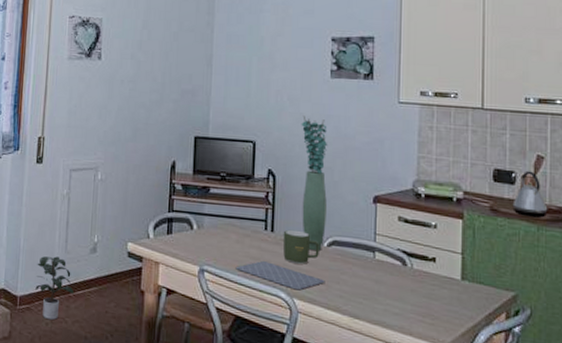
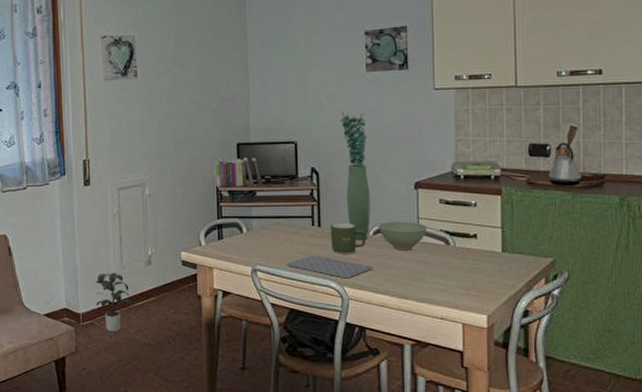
books: none [169,150,218,183] -> present [214,157,264,187]
bowl: none [333,234,385,268] -> present [378,221,428,251]

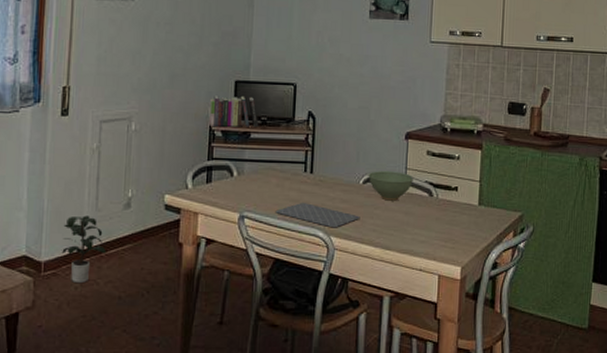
mug: present [329,222,366,254] -> none [321,170,356,203]
vase: present [340,111,371,241] -> none [340,56,366,189]
kettle: present [548,142,582,187] -> none [522,102,551,146]

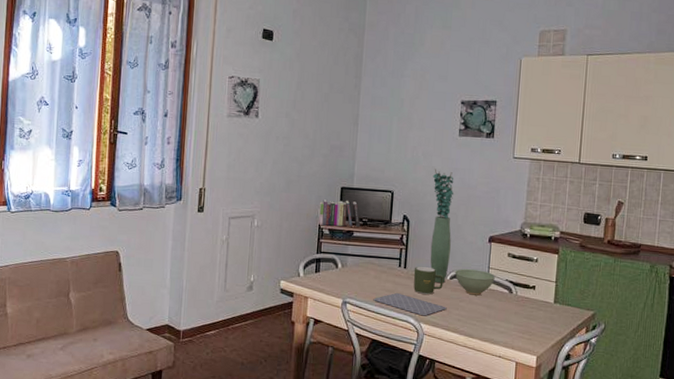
potted plant: present [62,215,106,284] -> none [197,294,232,350]
mug: none [321,170,356,203] -> present [413,266,444,295]
vase: none [340,56,366,189] -> present [430,169,454,284]

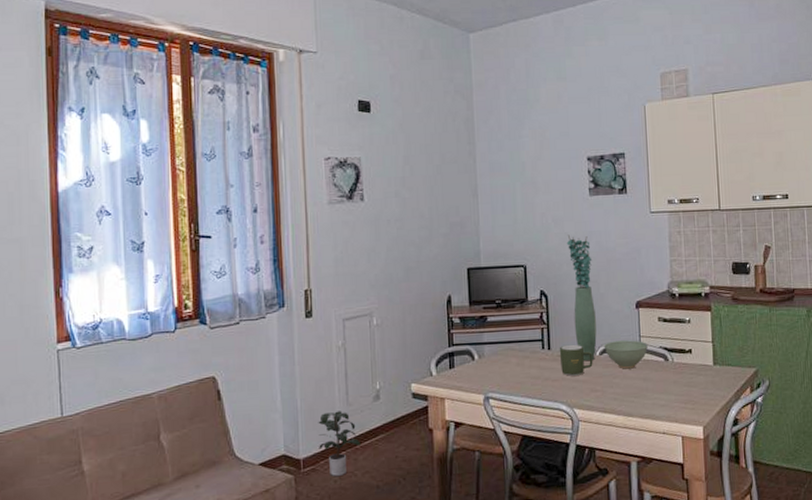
potted plant: none [197,294,232,350] -> present [318,411,361,477]
books: present [318,199,361,228] -> none [444,281,494,314]
placemat: present [373,293,447,316] -> none [518,379,601,401]

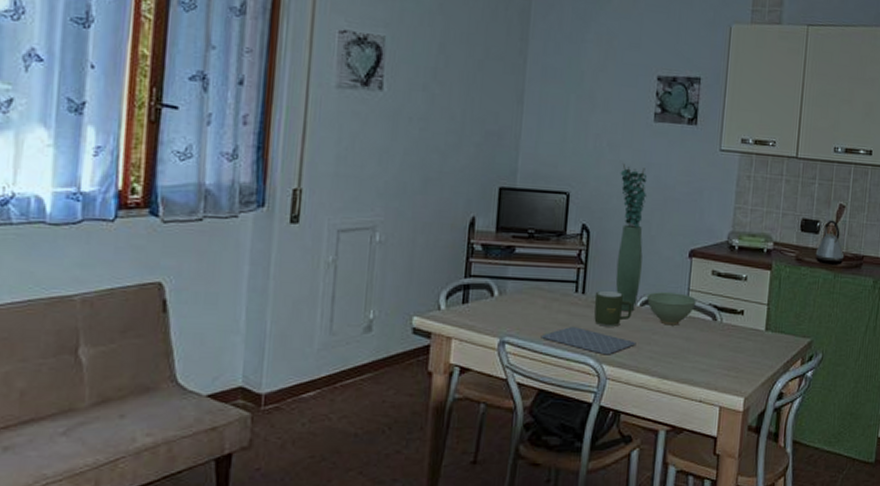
potted plant: present [318,411,361,477] -> none [287,340,341,419]
placemat: none [518,379,601,401] -> present [540,327,637,355]
kettle: none [749,260,777,302] -> present [815,220,845,267]

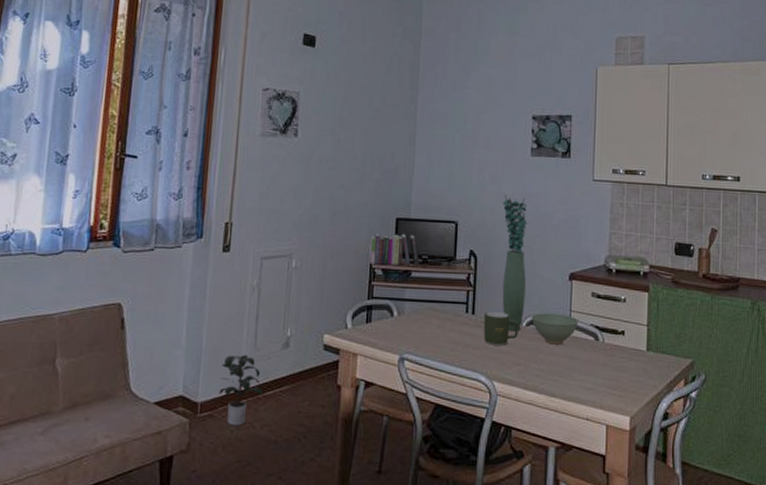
potted plant: none [287,340,341,419] -> present [219,355,263,427]
books: none [467,204,526,241] -> present [369,233,420,266]
placemat: present [540,327,637,355] -> none [436,345,524,373]
kettle: present [815,220,845,267] -> none [691,243,720,289]

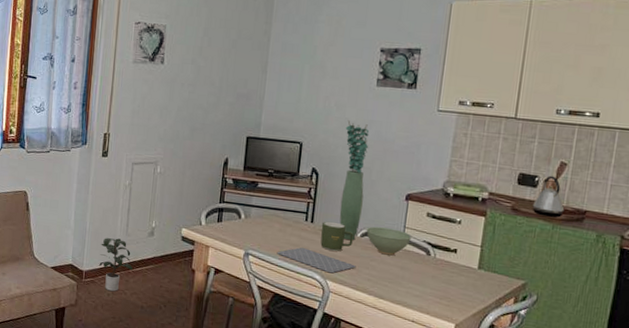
books: present [369,233,420,266] -> none [222,148,266,179]
placemat: none [436,345,524,373] -> present [276,247,356,274]
kettle: none [691,243,720,289] -> present [532,175,565,219]

